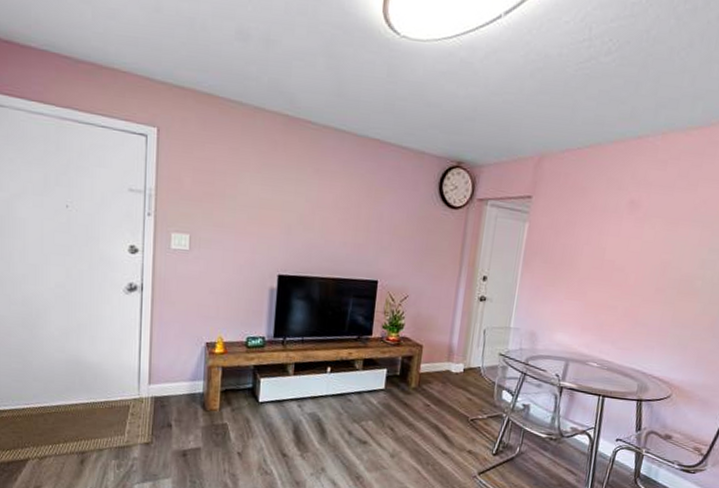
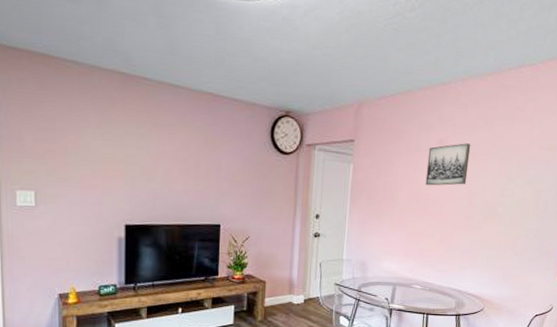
wall art: none [610,205,668,253] -> present [425,143,471,186]

